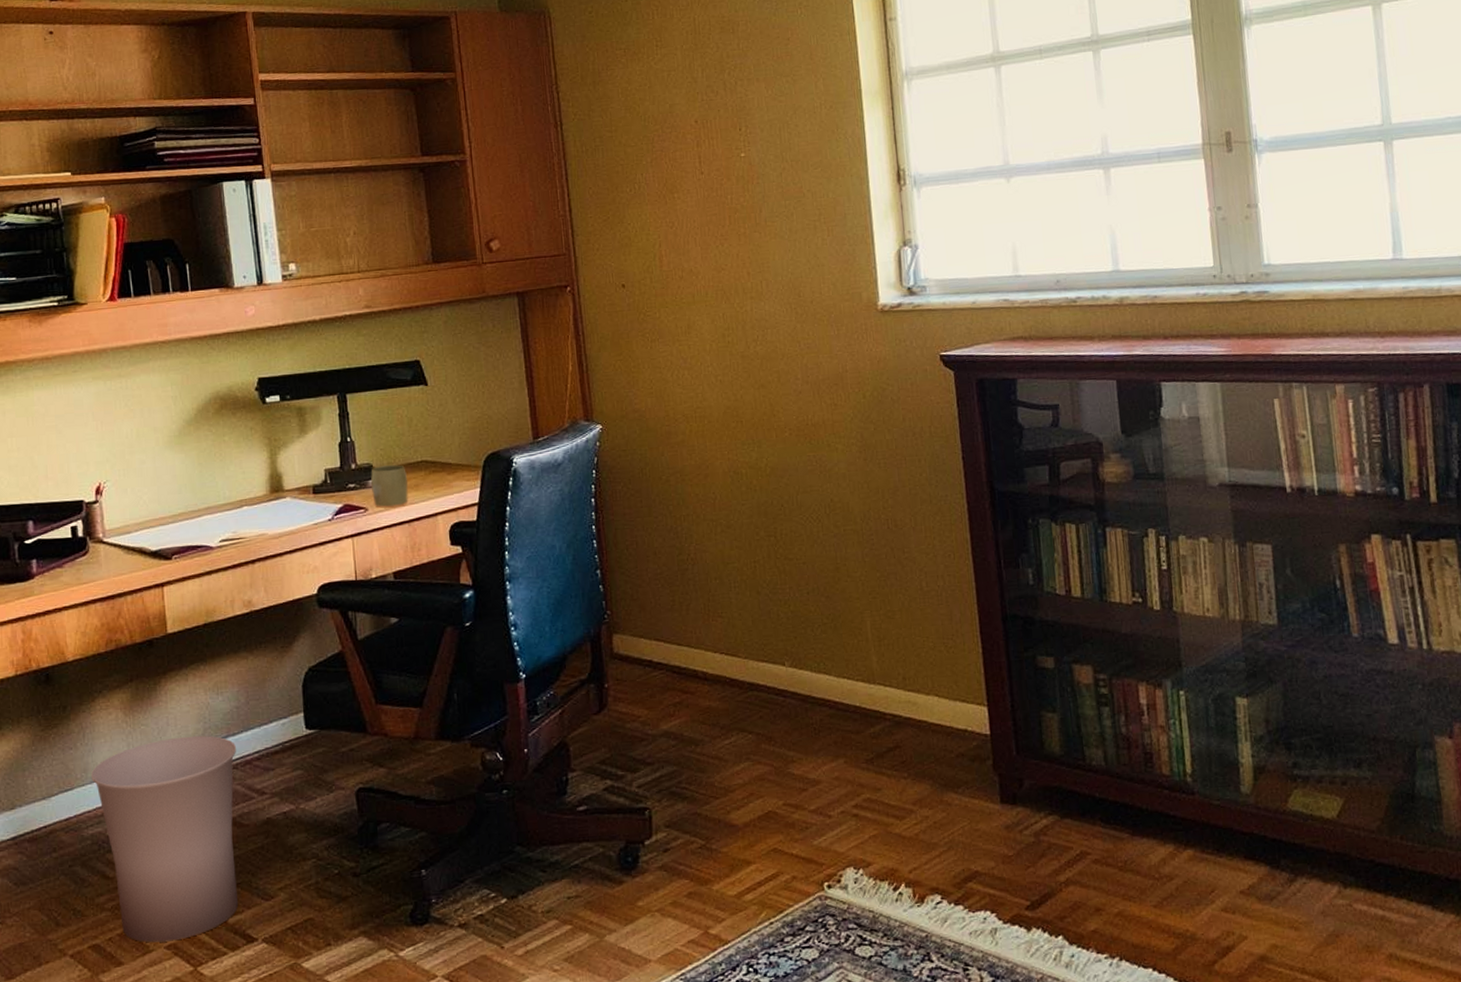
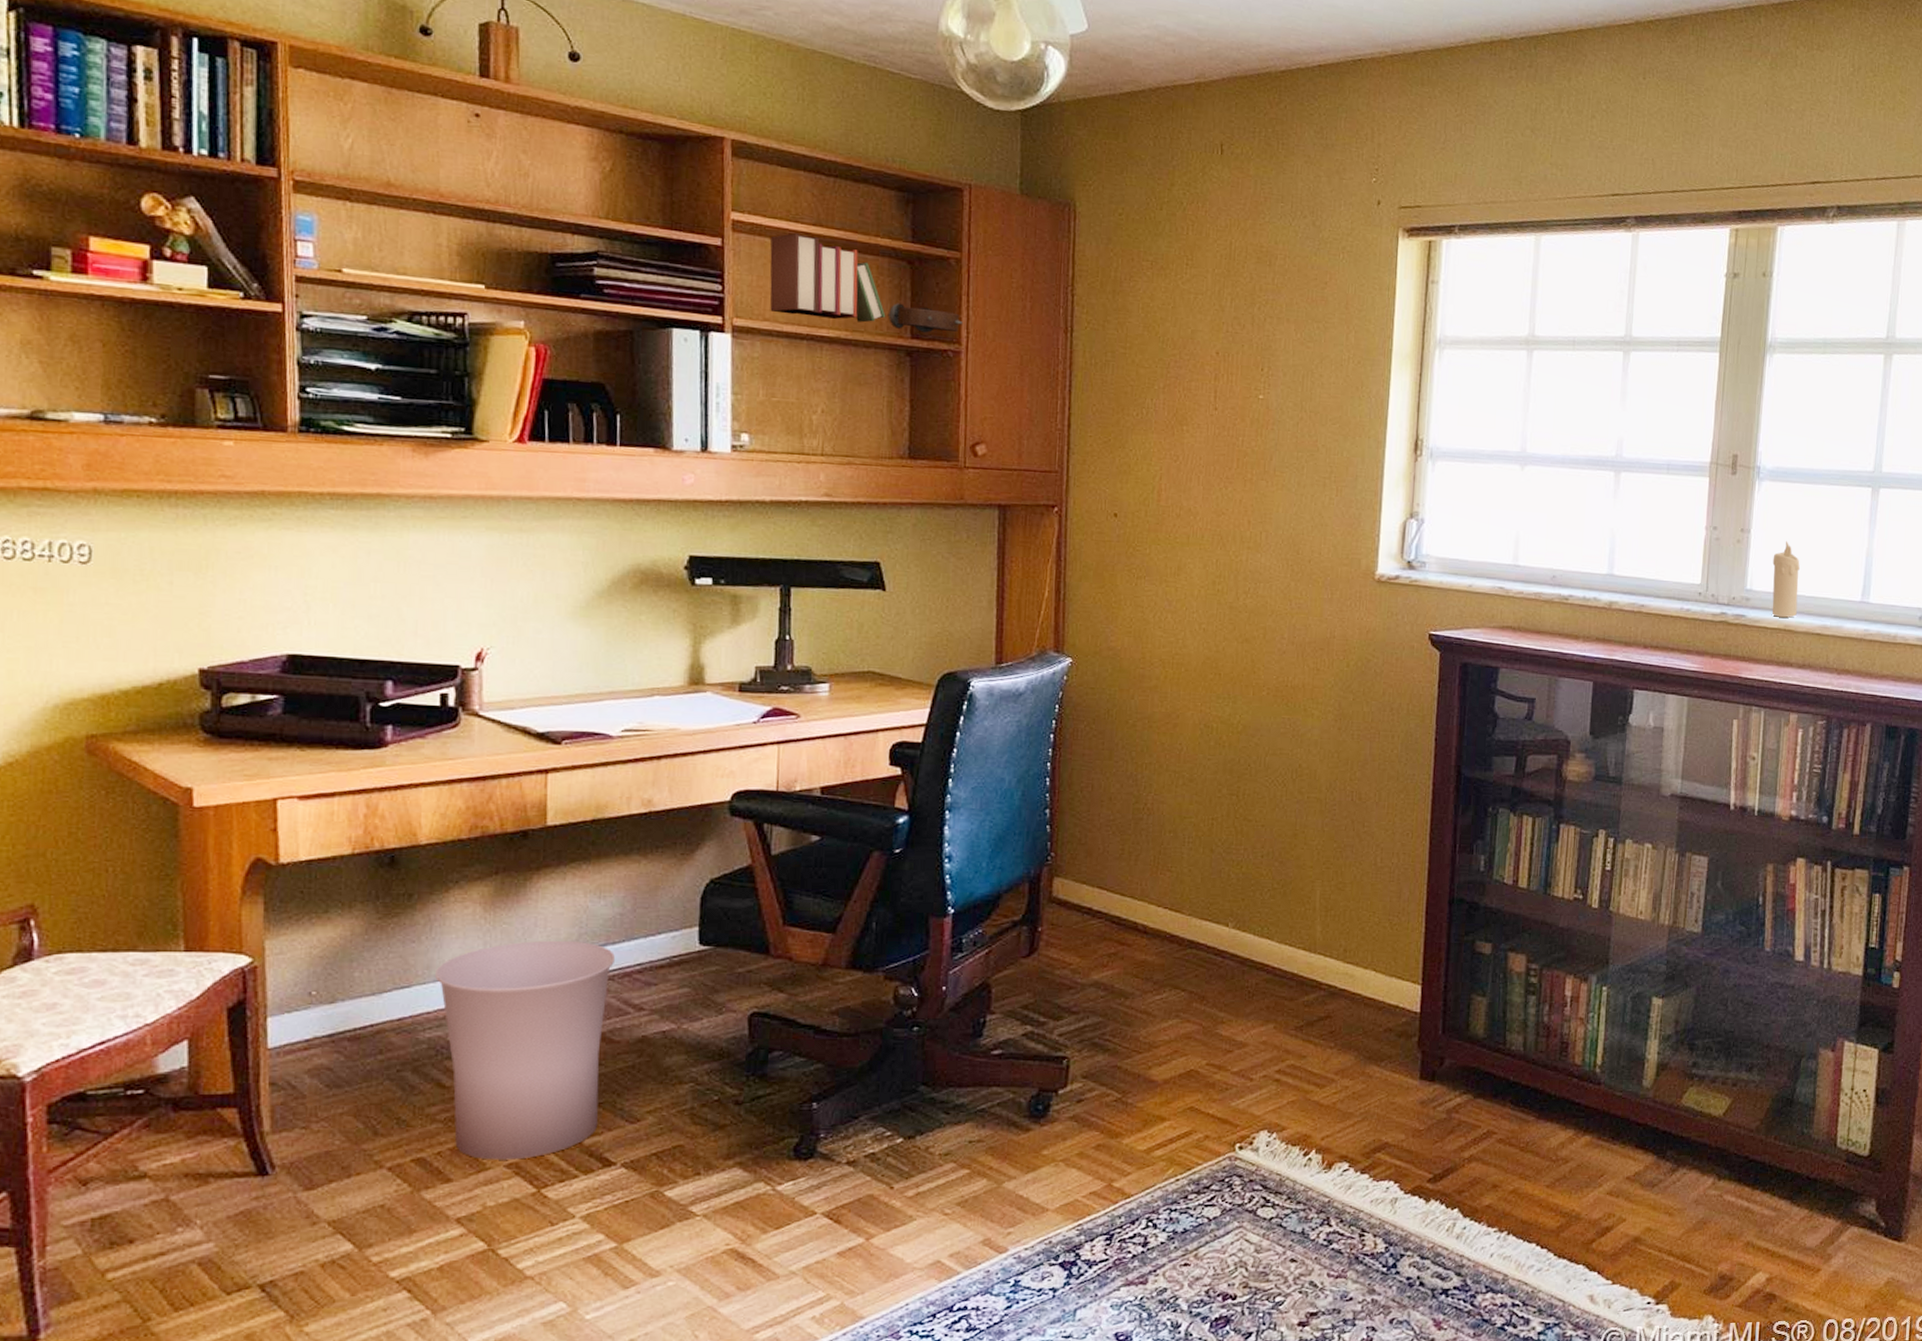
books: none [294,82,398,154] -> present [769,233,886,323]
mug: present [370,464,409,508] -> none [806,671,850,718]
alarm clock: none [399,126,465,150] -> present [887,303,963,333]
candle: none [1287,210,1324,288] -> present [1772,541,1800,618]

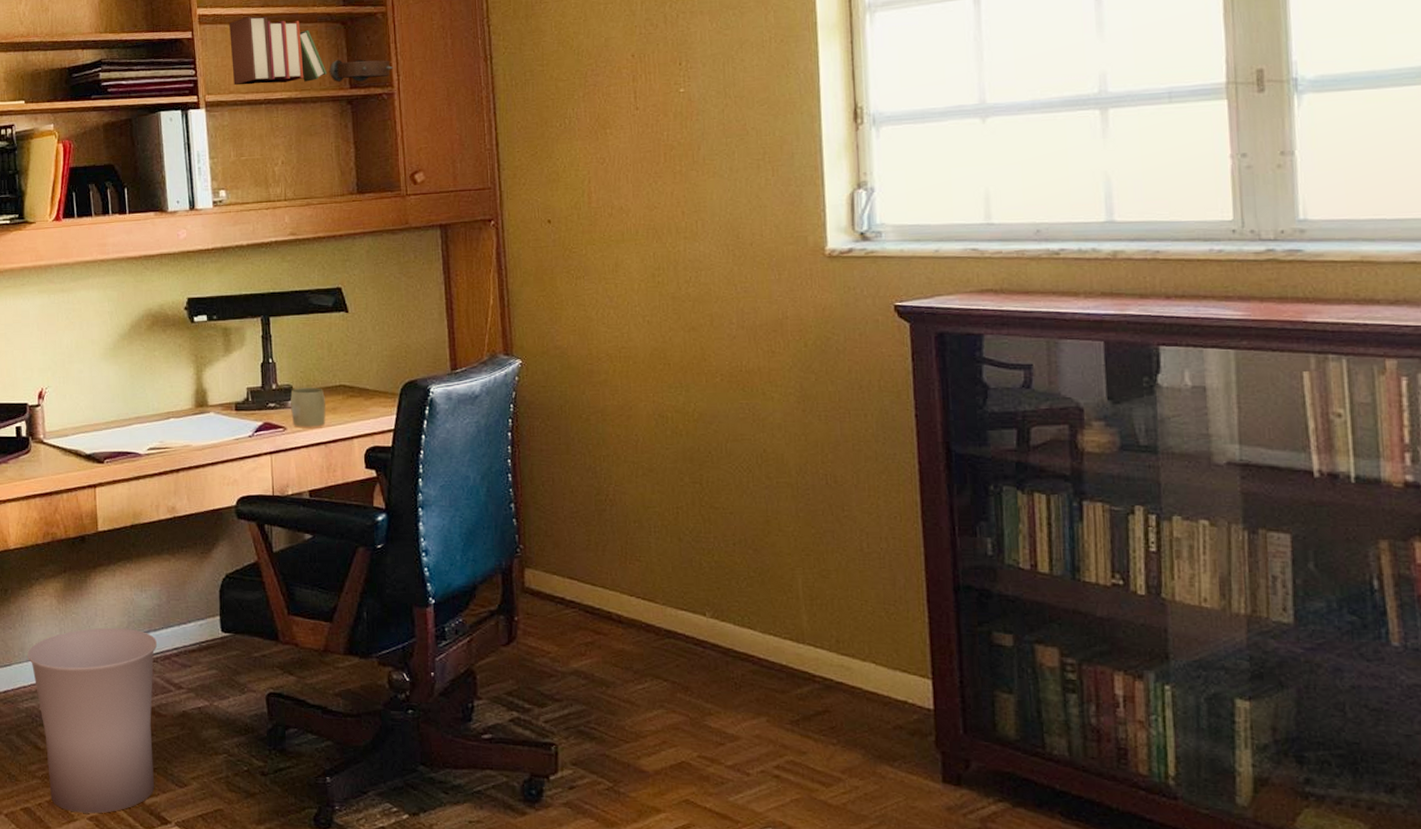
mug: none [806,671,850,718] -> present [290,388,327,428]
candle: present [1772,541,1800,618] -> none [1331,159,1377,248]

